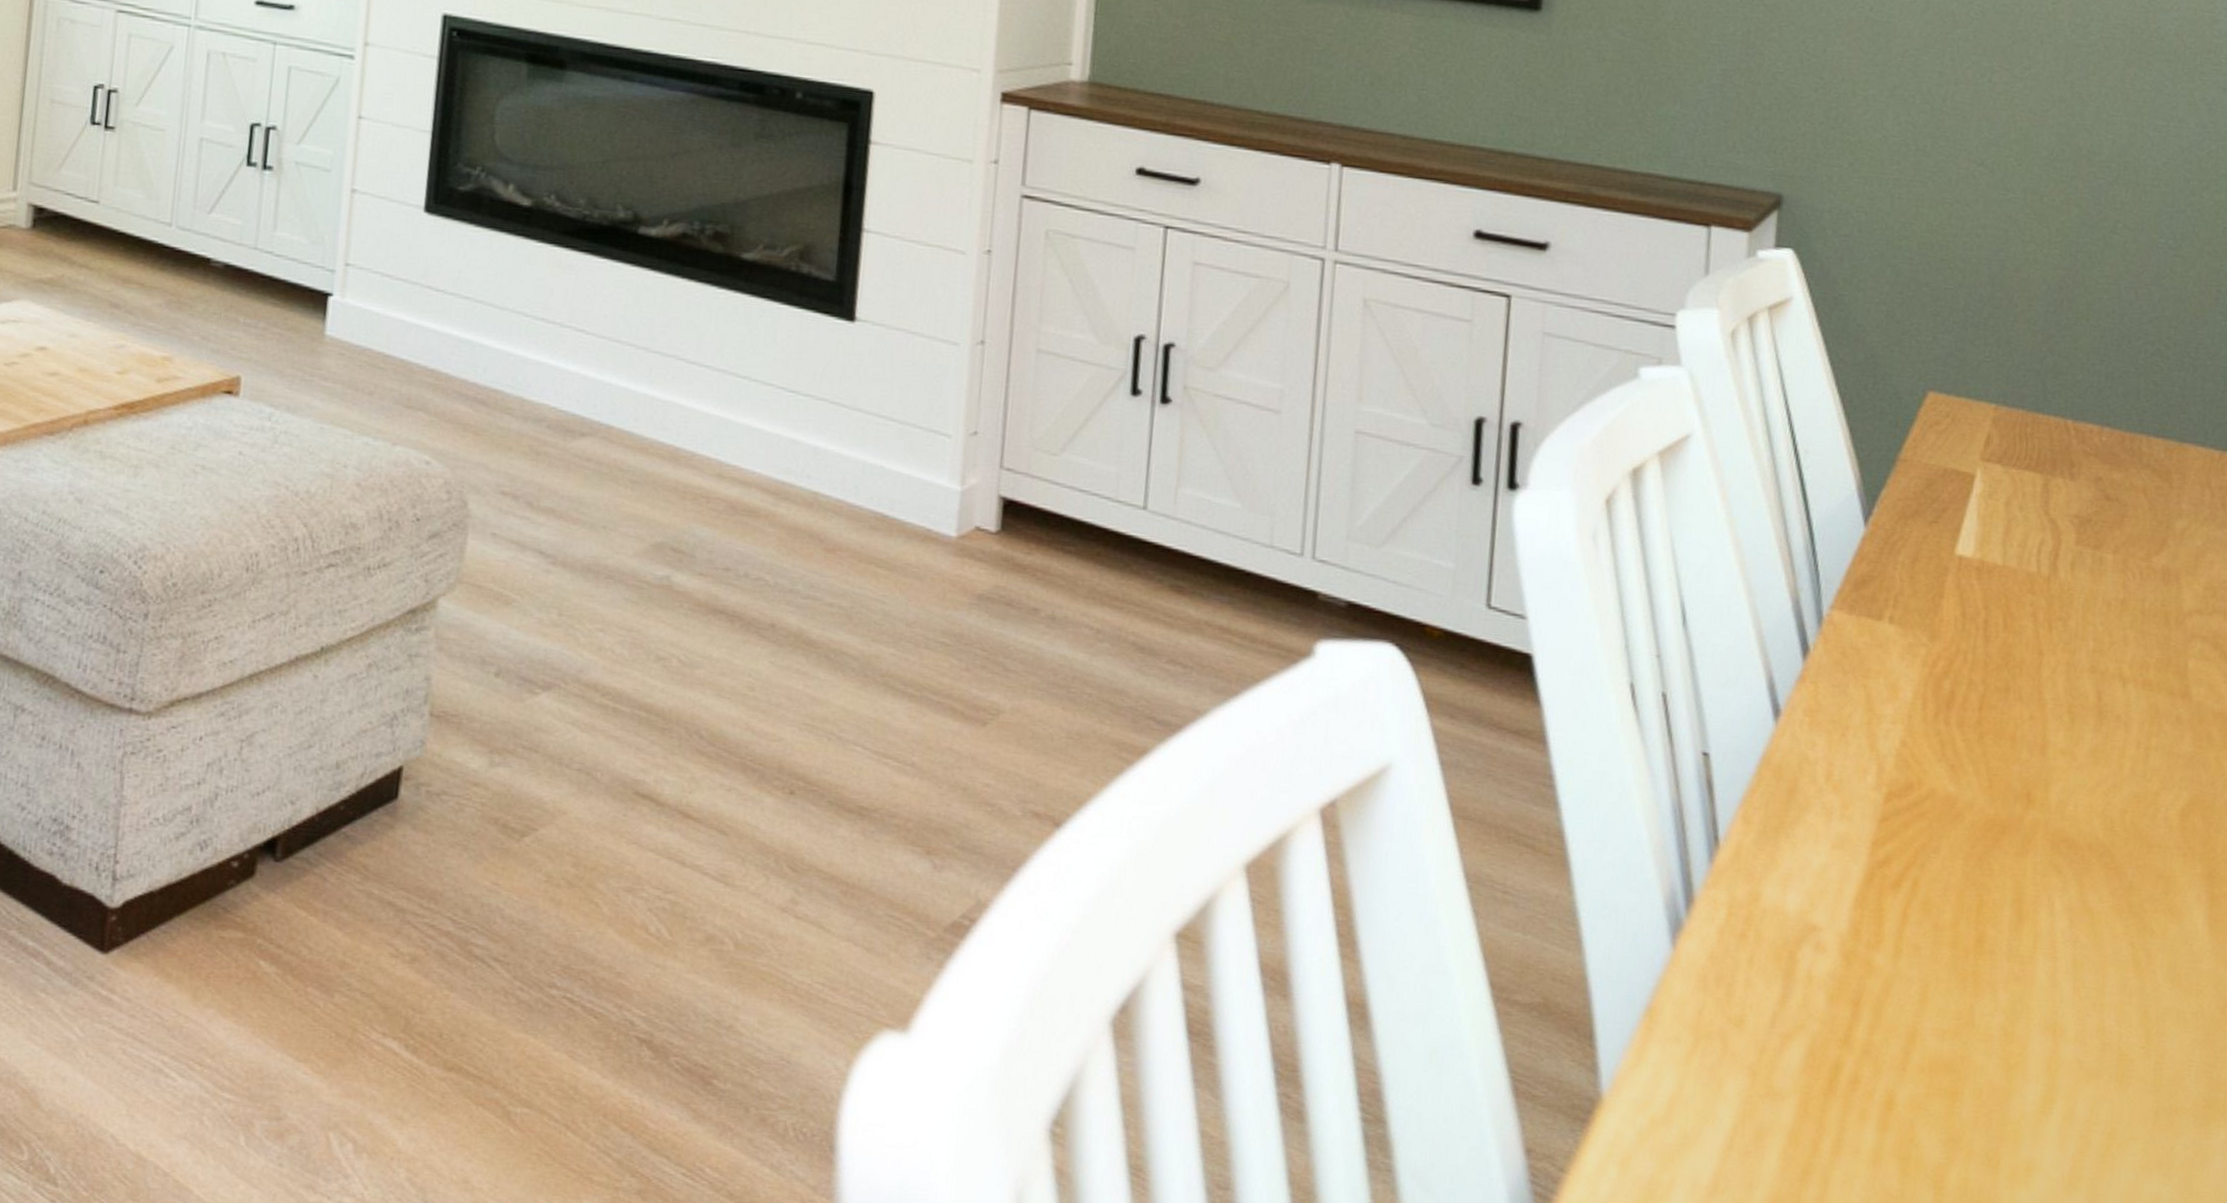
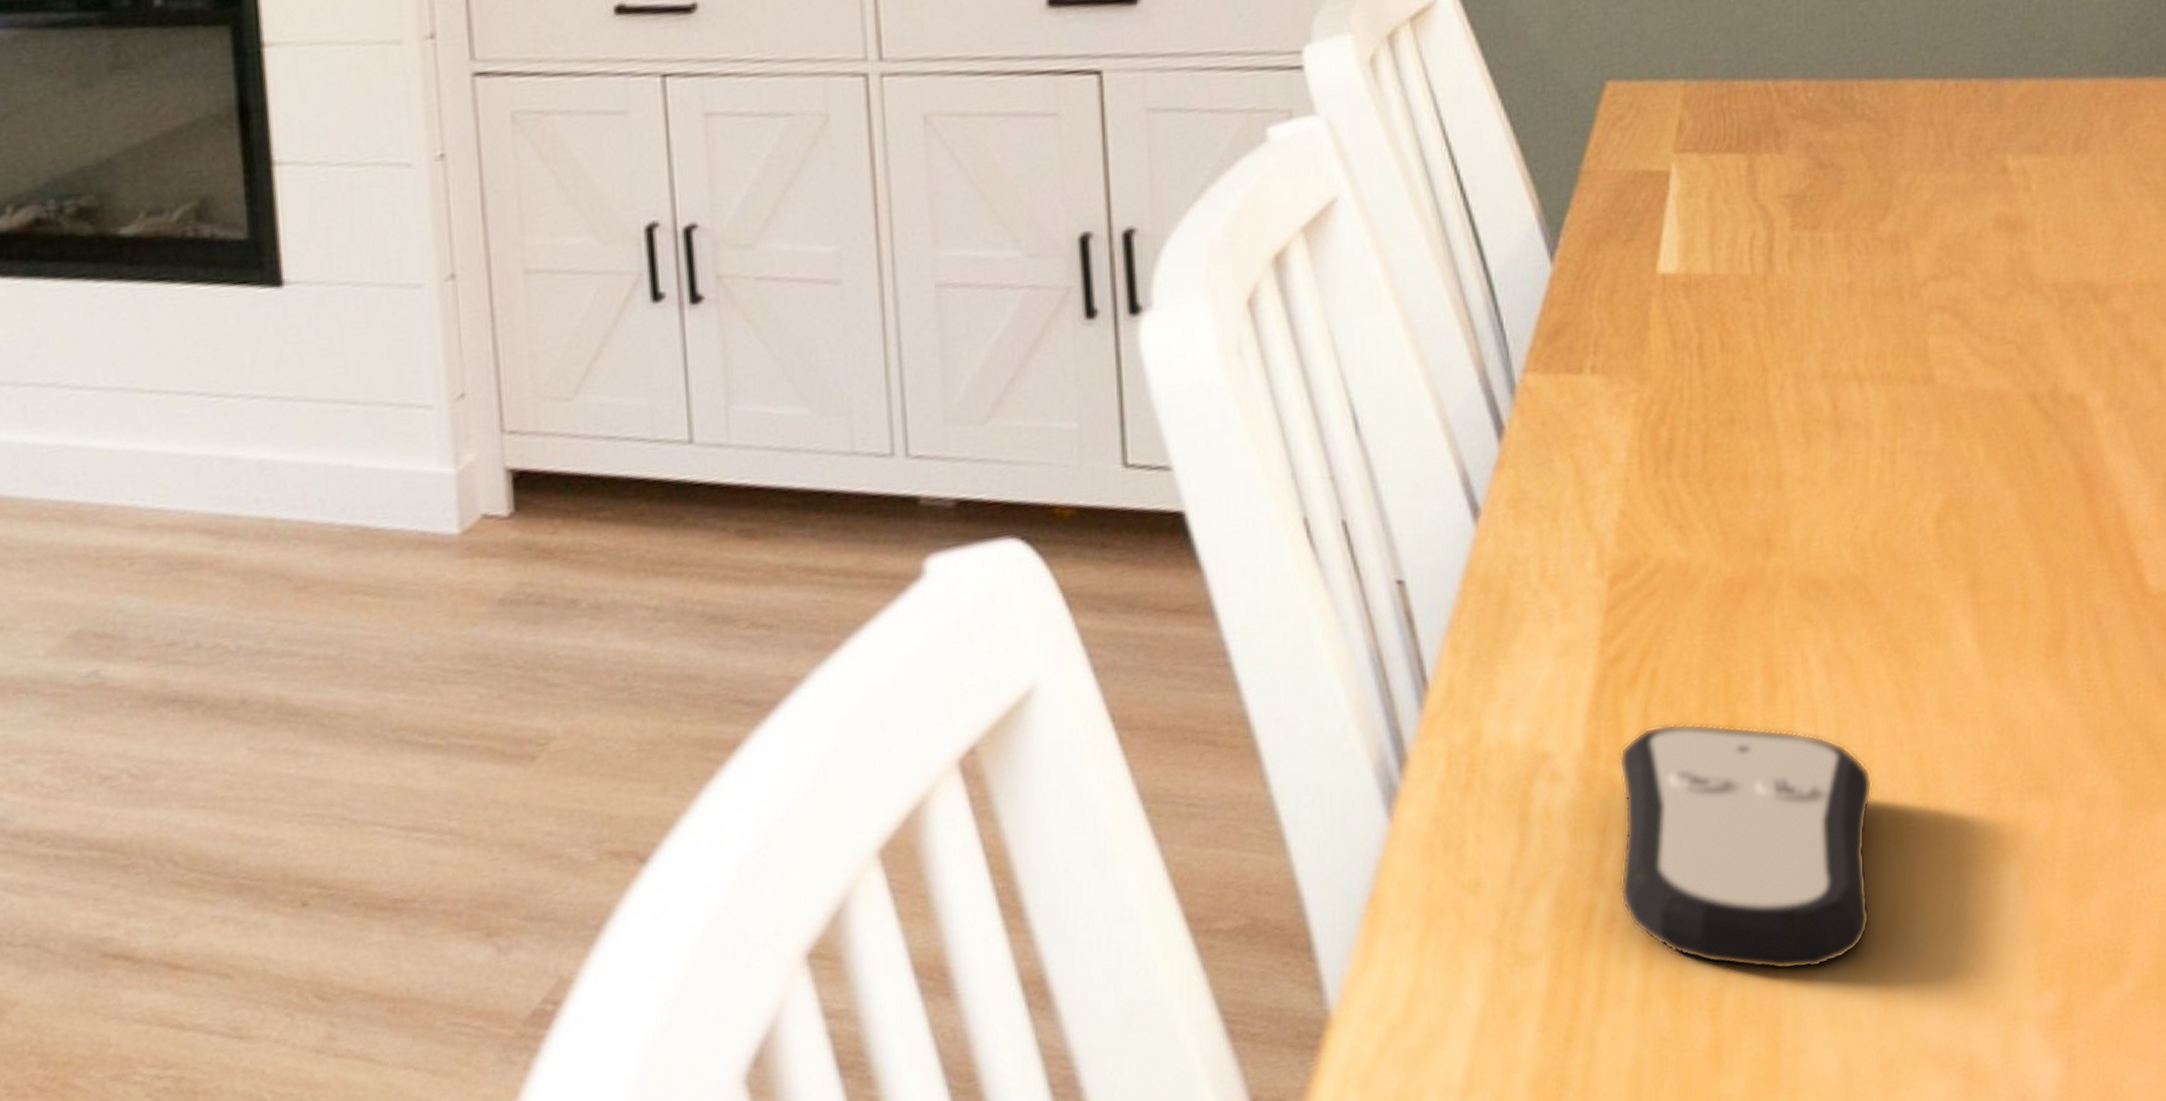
remote control: none [1865,926,2102,1170] -> present [1619,723,1873,971]

